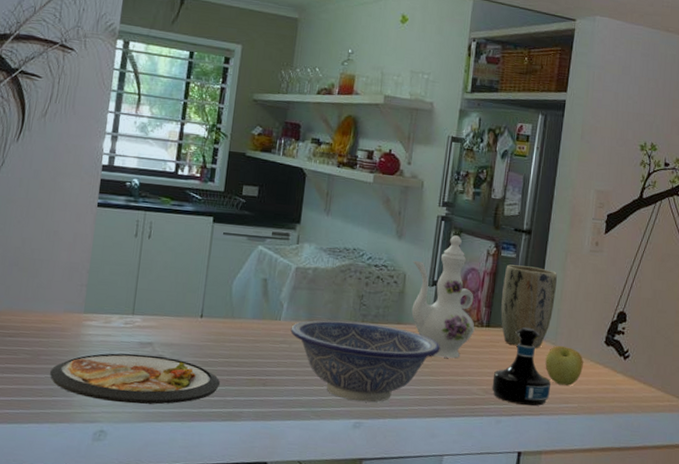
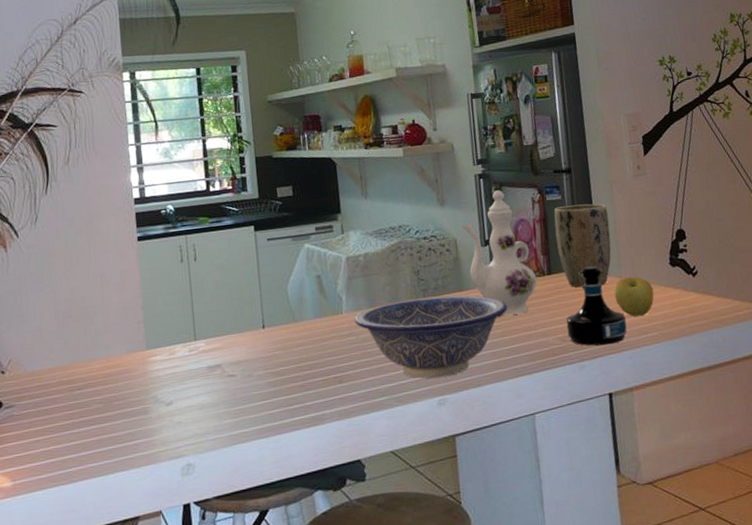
dish: present [50,353,221,405] -> none [126,375,297,434]

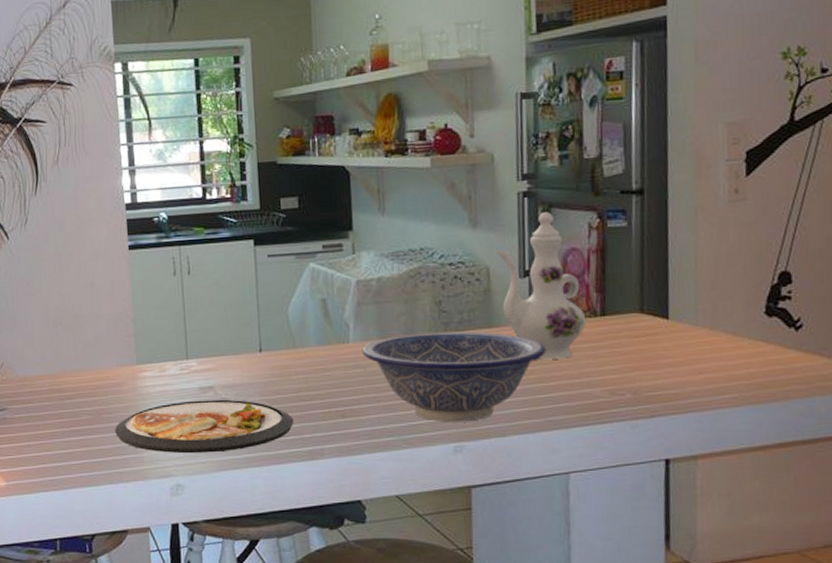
dish: none [126,375,297,434] -> present [115,399,294,454]
plant pot: present [553,204,611,288] -> none [615,233,688,334]
tequila bottle: present [566,266,627,346] -> none [619,309,698,404]
apple: present [614,276,654,317] -> none [685,325,739,373]

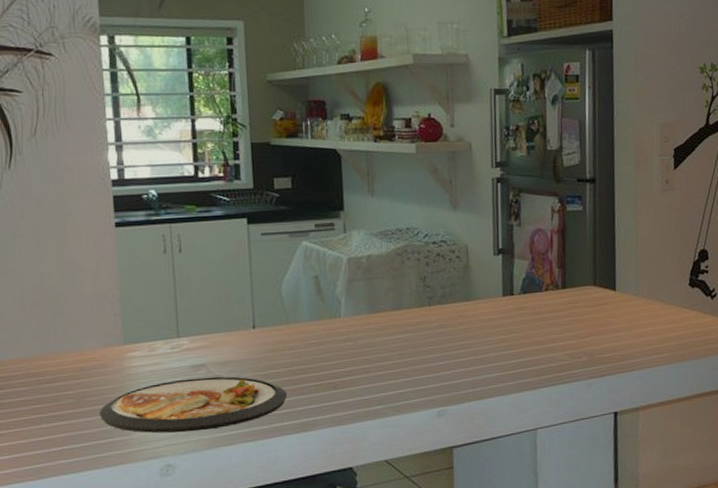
decorative bowl: present [362,331,547,423] -> none [353,304,518,389]
ewer: present [495,212,587,360] -> none [473,196,550,329]

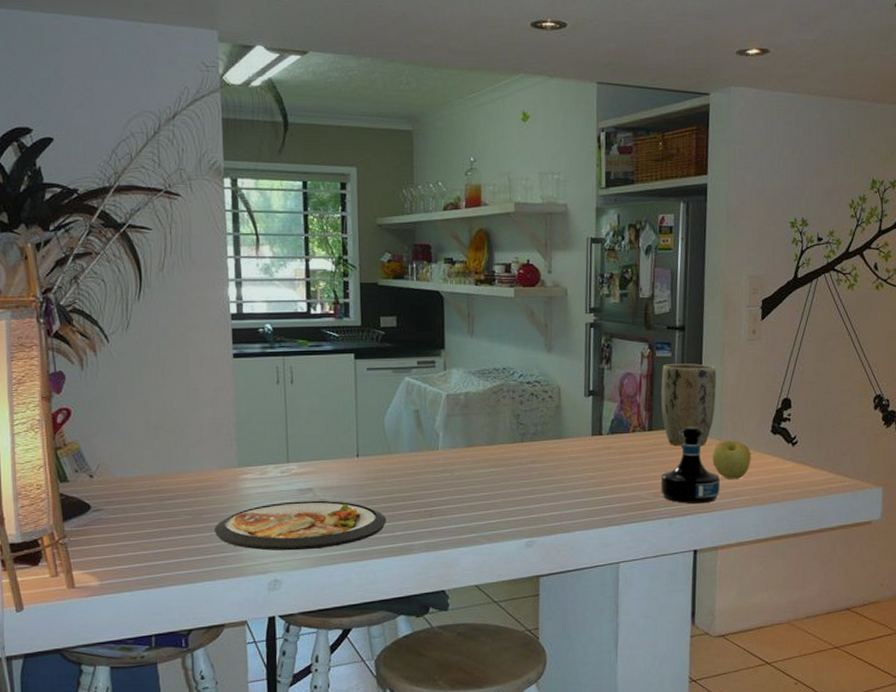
plant pot: none [573,217,631,304] -> present [661,363,716,446]
tequila bottle: none [576,282,639,364] -> present [660,426,720,504]
apple: none [629,295,670,336] -> present [712,440,751,479]

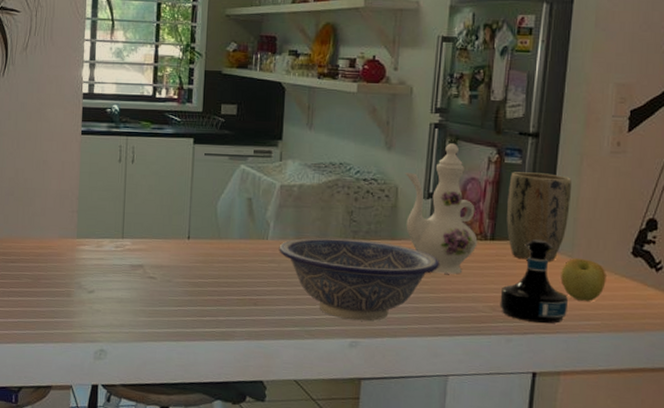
dish: present [215,500,387,551] -> none [51,275,212,325]
decorative bowl: none [450,441,605,521] -> present [279,237,441,321]
ewer: none [566,341,637,467] -> present [405,143,478,274]

